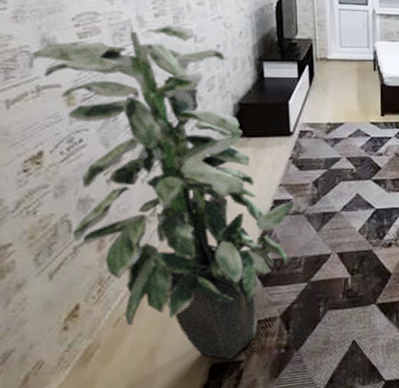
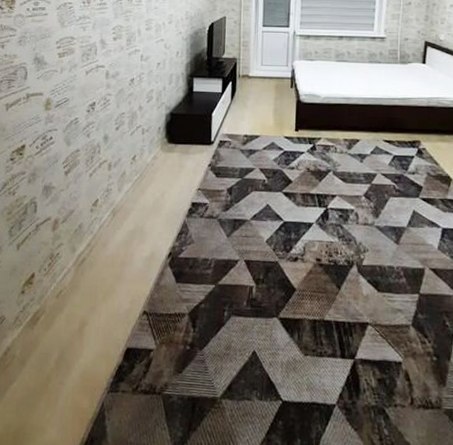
indoor plant: present [31,25,294,360] -> none [27,46,209,346]

